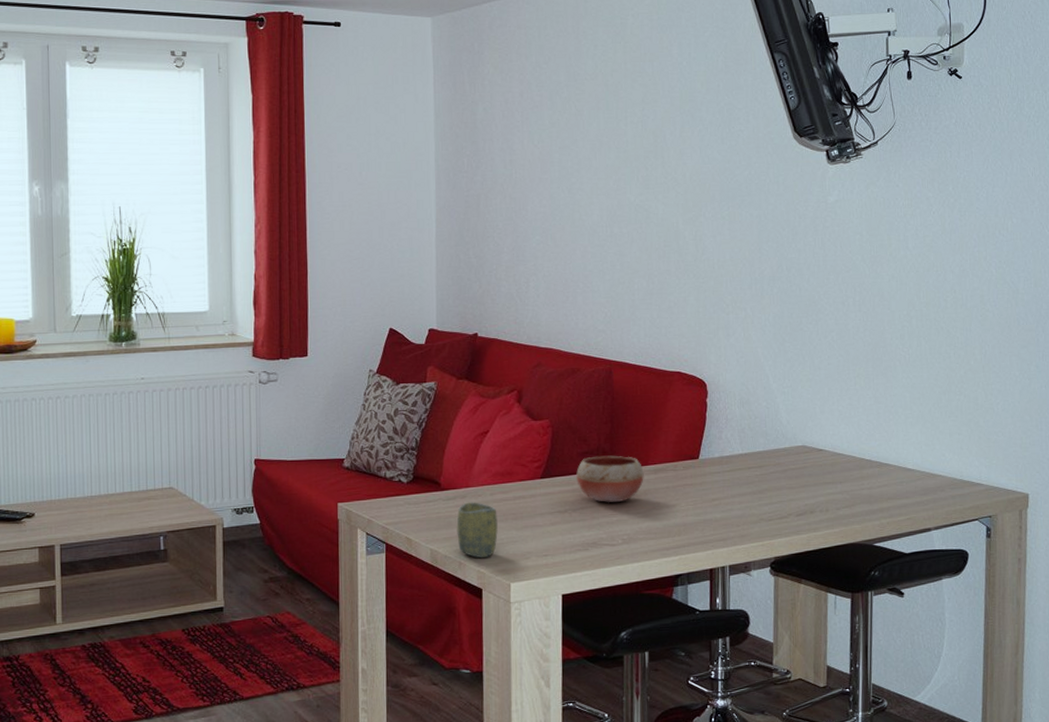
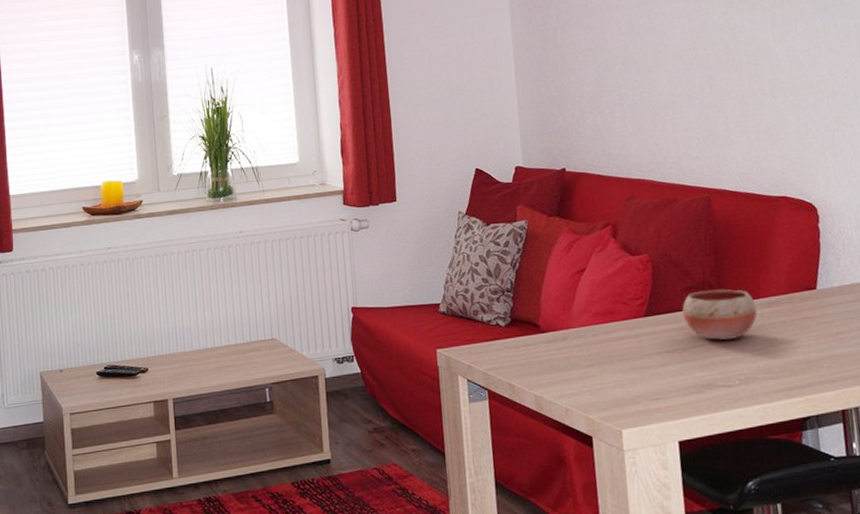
cup: present [456,502,498,559] -> none [559,344,604,404]

